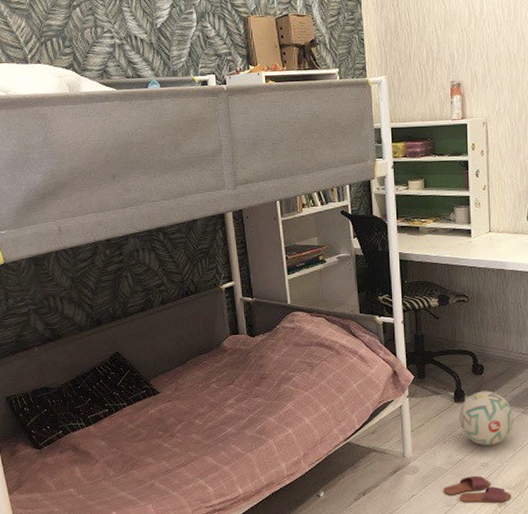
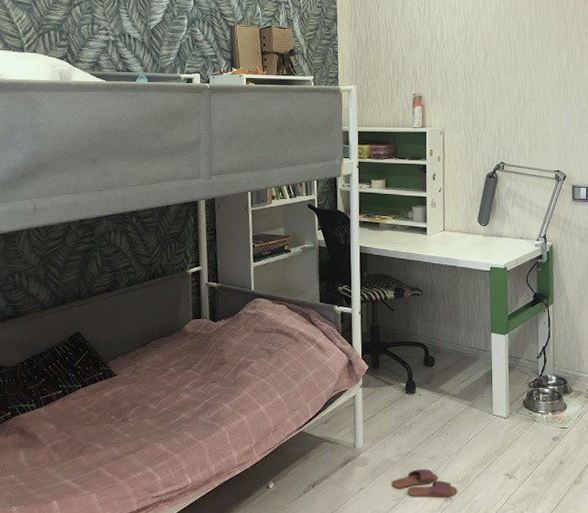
ball: present [459,391,513,445] -> none [409,383,461,438]

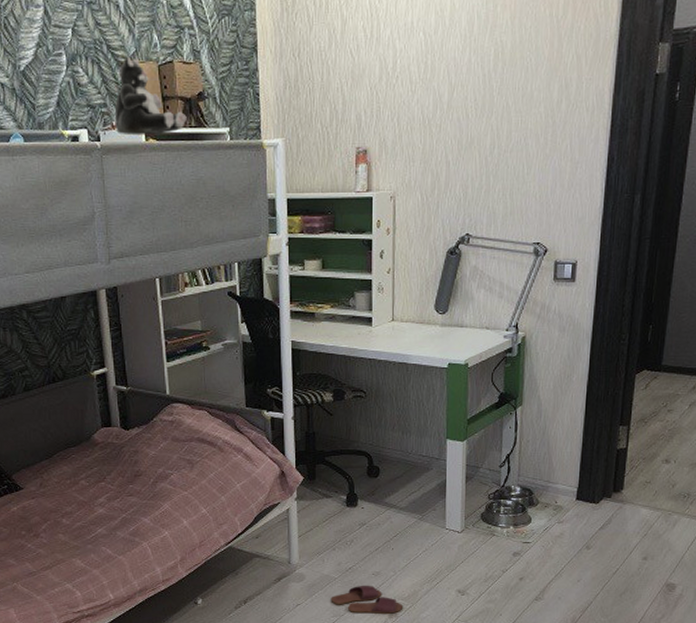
plush toy: none [222,22,280,80] -> present [114,57,187,136]

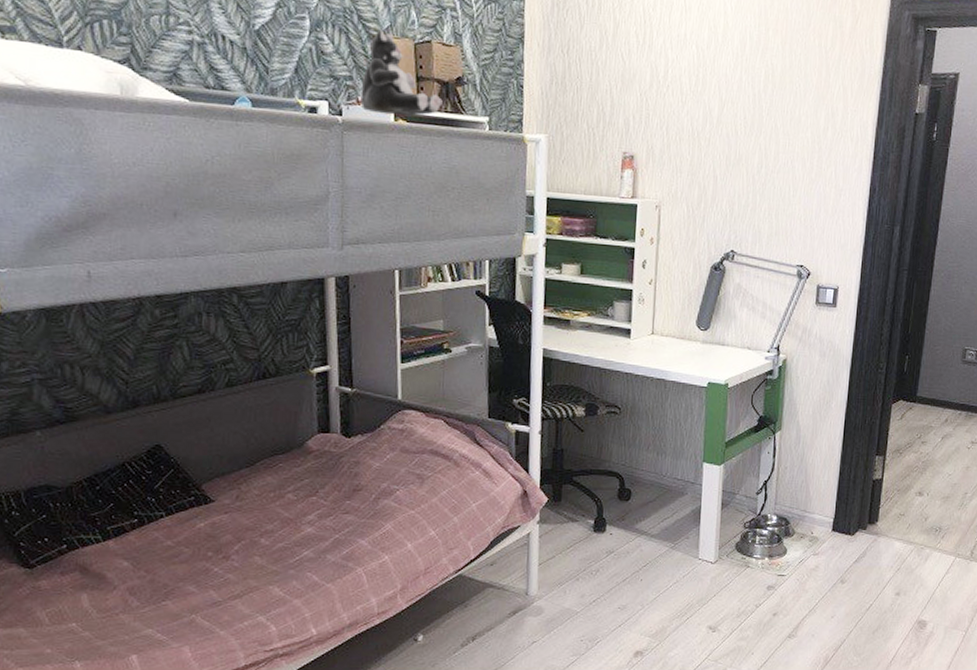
slippers: present [331,585,402,614] -> none [571,620,649,652]

